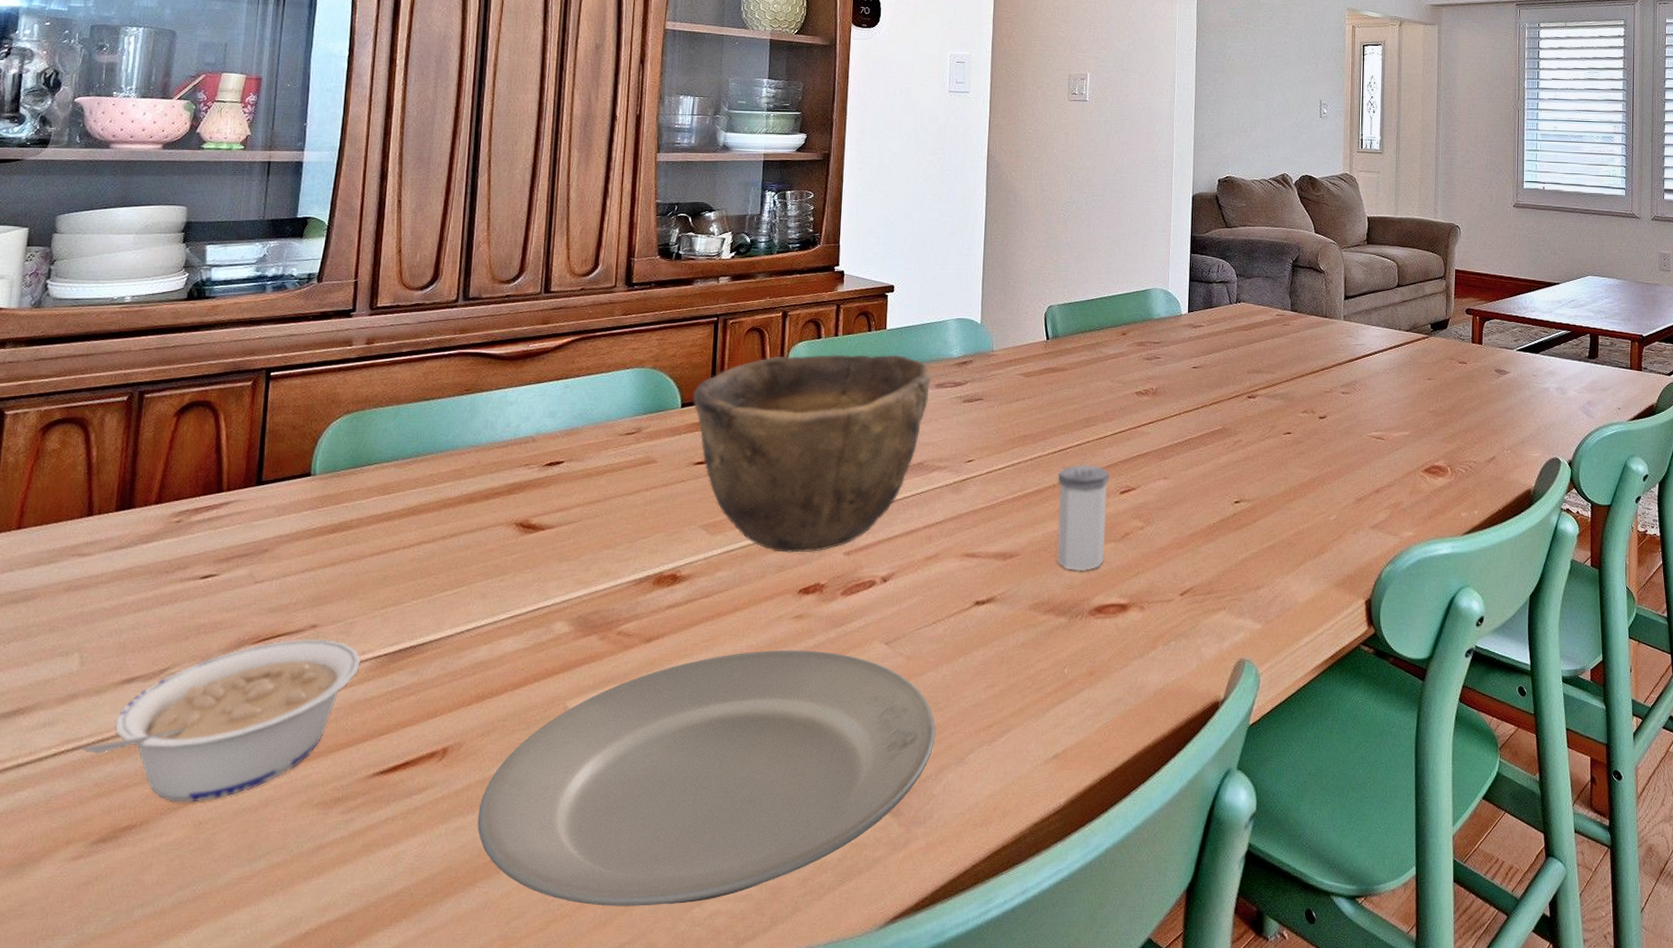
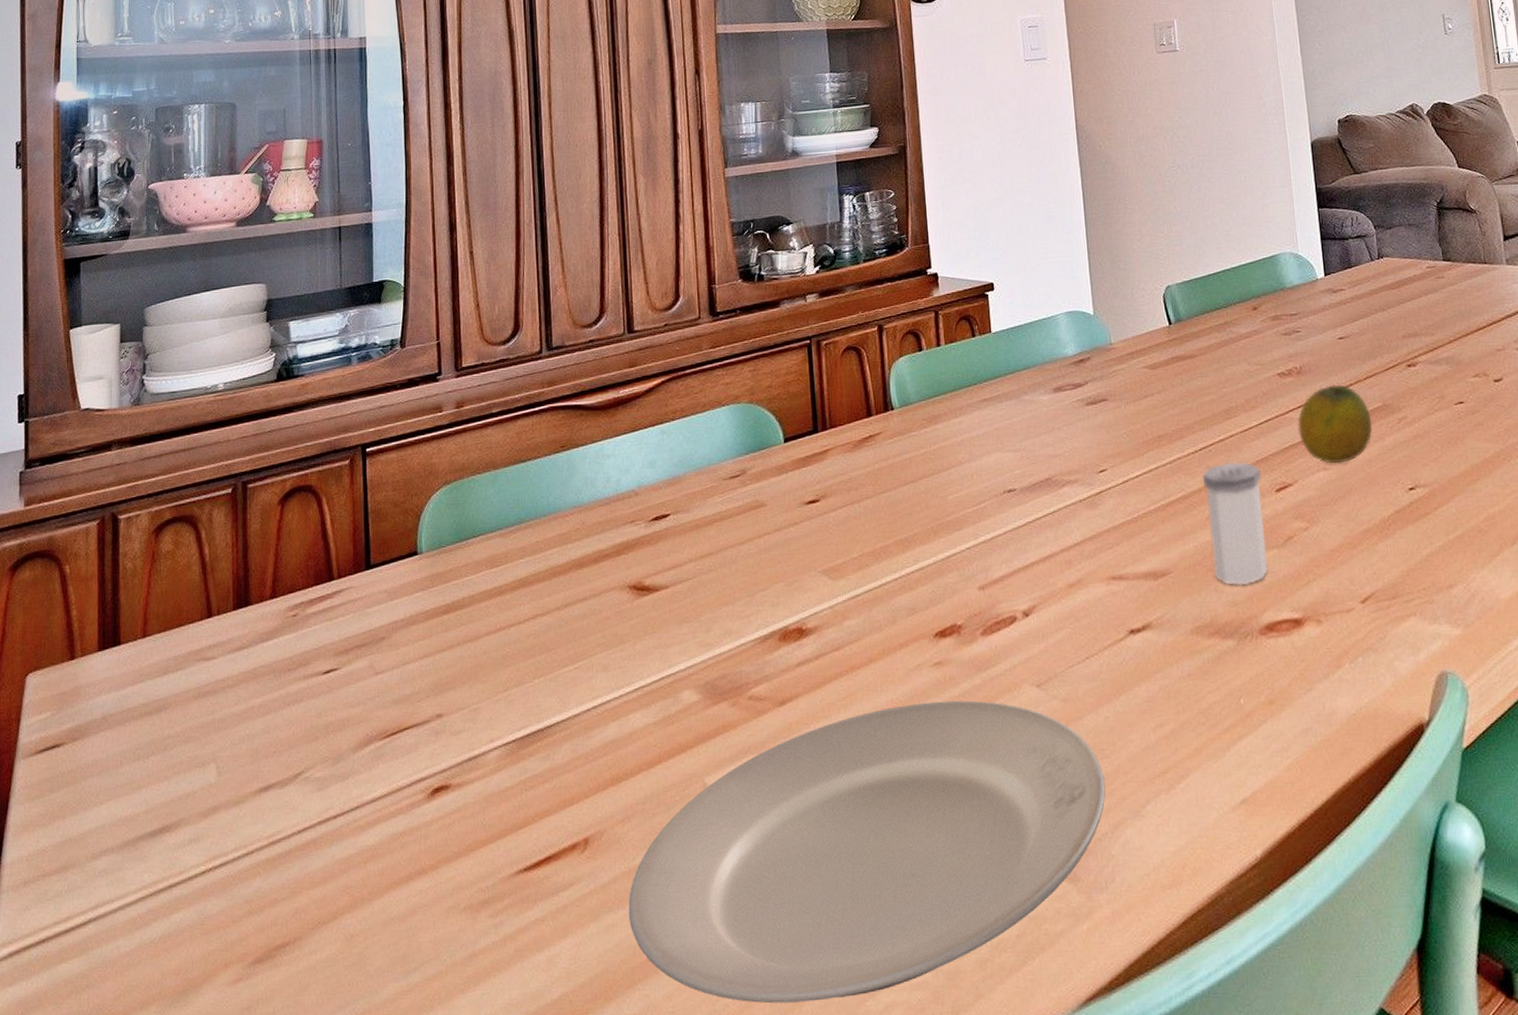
legume: present [81,638,361,803] -> none [228,728,490,916]
bowl: present [692,354,932,553] -> none [794,360,1049,593]
fruit: none [1147,407,1212,475] -> present [1297,385,1373,464]

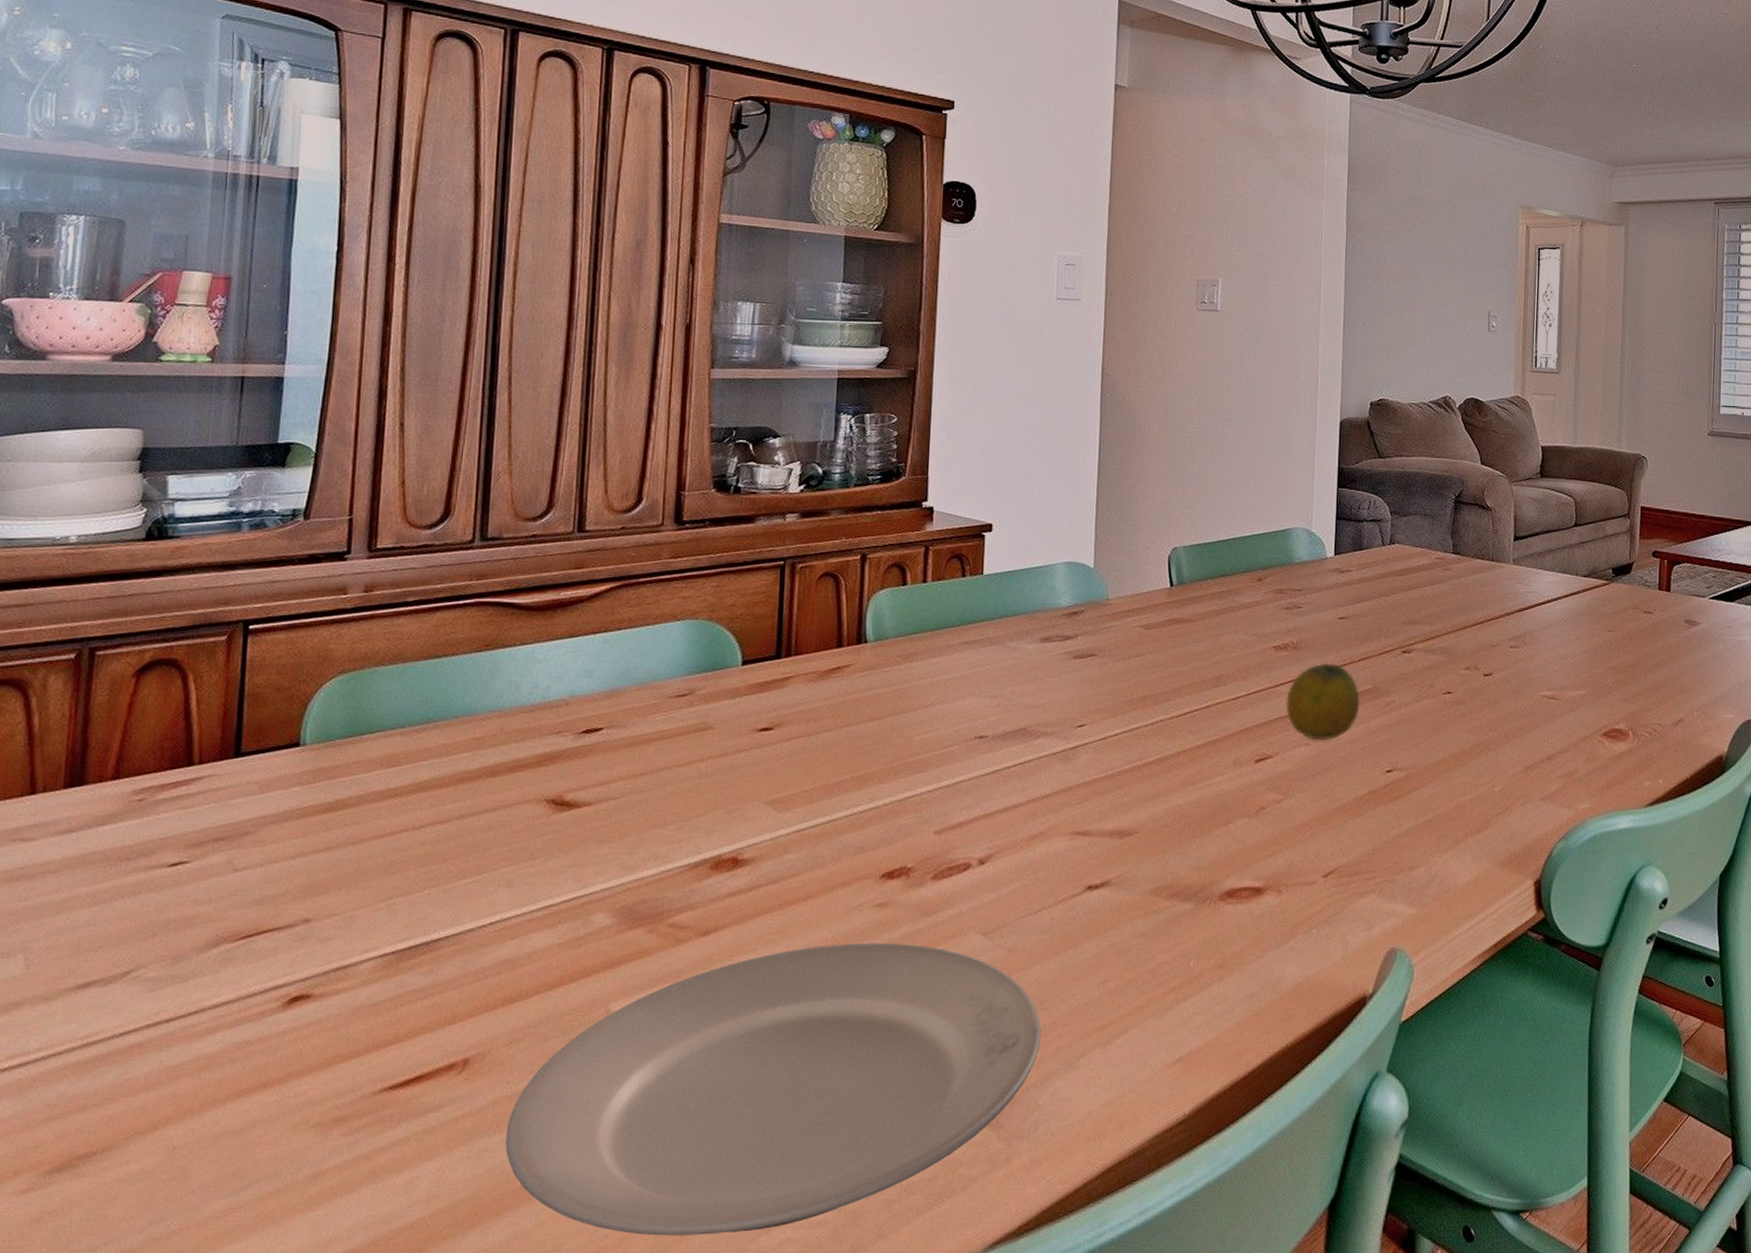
salt shaker: present [1203,462,1269,586] -> none [1182,729,1243,851]

